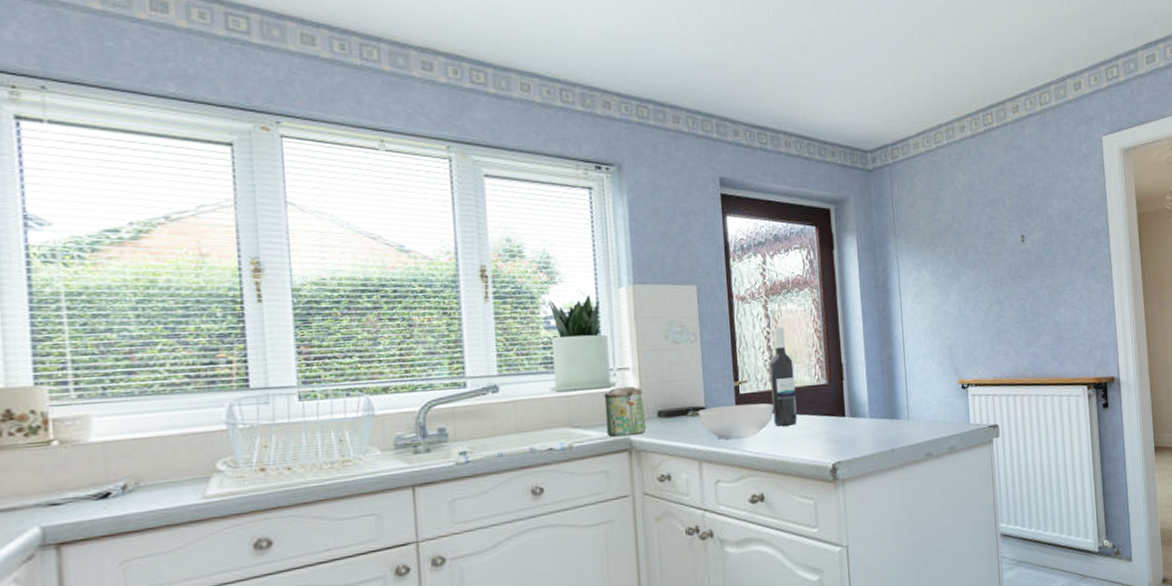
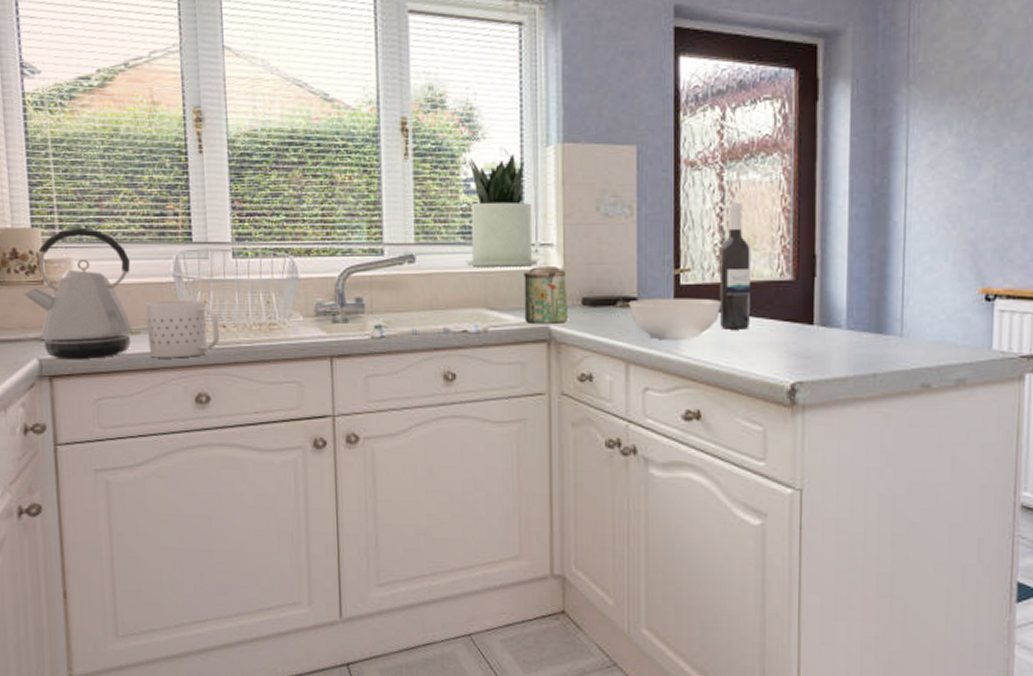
kettle: none [20,381,185,524] -> present [23,227,142,360]
mug: none [190,445,284,509] -> present [145,300,220,358]

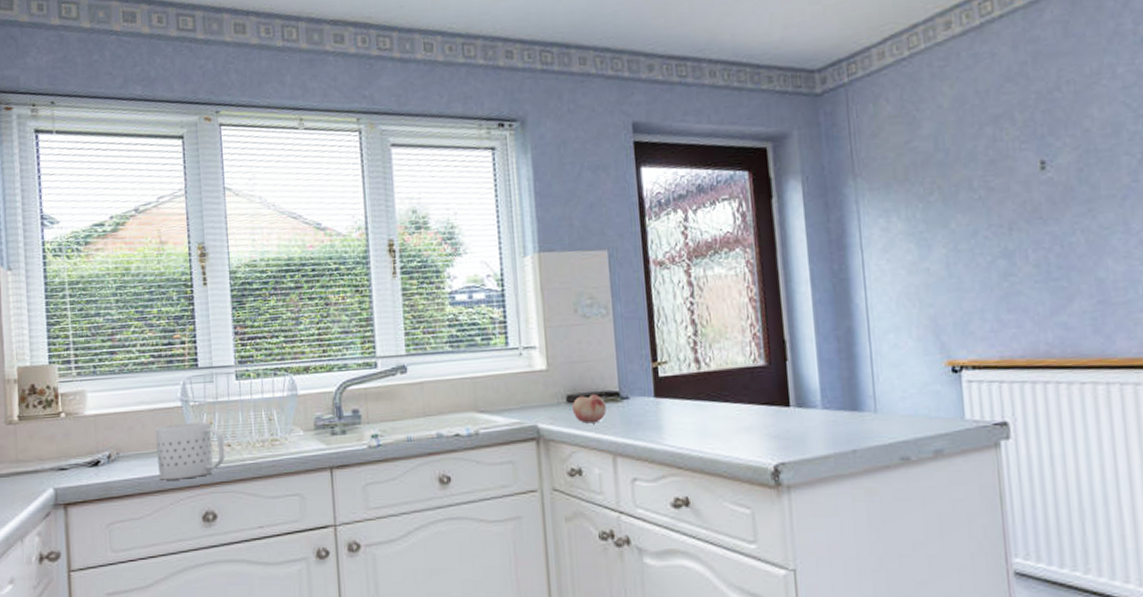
kettle: present [23,227,142,360] -> none [40,360,151,488]
planter: present [465,153,539,268] -> none [452,265,524,375]
canister: present [524,266,569,325] -> none [510,367,555,425]
fruit: none [586,297,622,329] -> present [571,393,606,424]
bowl: present [629,298,722,339] -> none [611,388,701,430]
wine bottle: present [719,202,750,330] -> none [693,296,729,417]

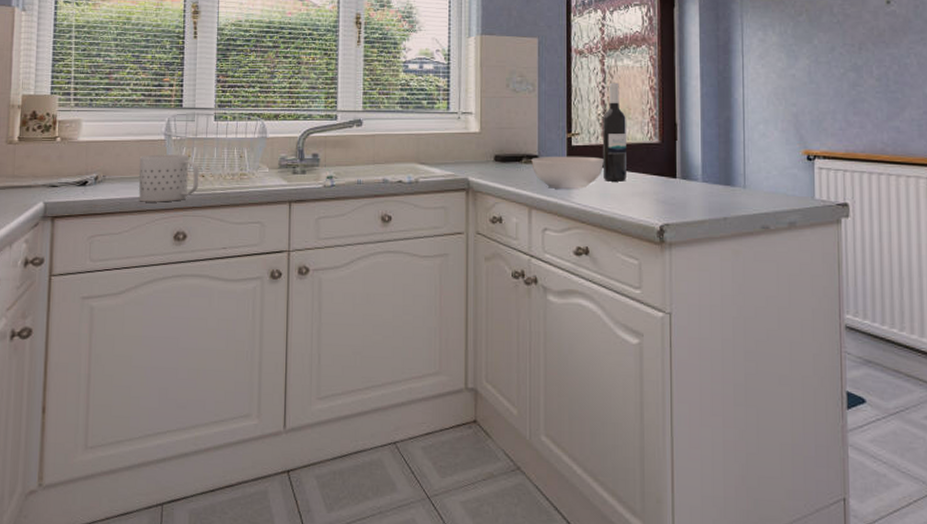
fruit: present [571,393,606,424] -> none [498,155,526,180]
bowl: none [611,388,701,430] -> present [531,156,605,189]
wine bottle: none [693,296,729,417] -> present [602,82,626,182]

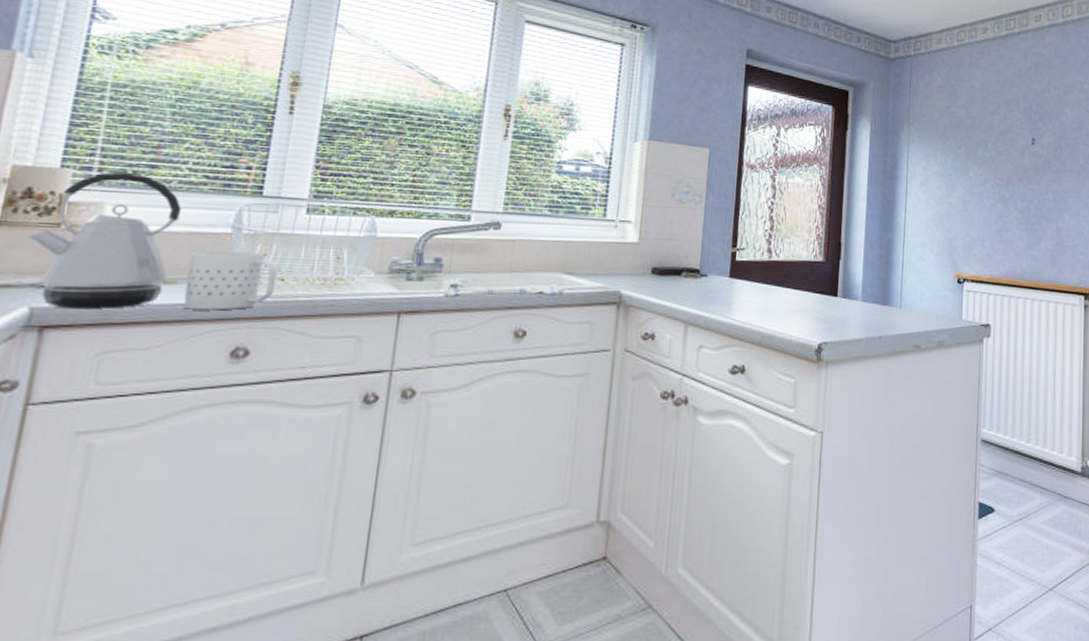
kettle: none [37,94,134,203] -> present [28,171,182,309]
bowl: present [531,156,605,189] -> none [691,270,769,305]
wine bottle: present [602,82,626,182] -> none [765,199,793,299]

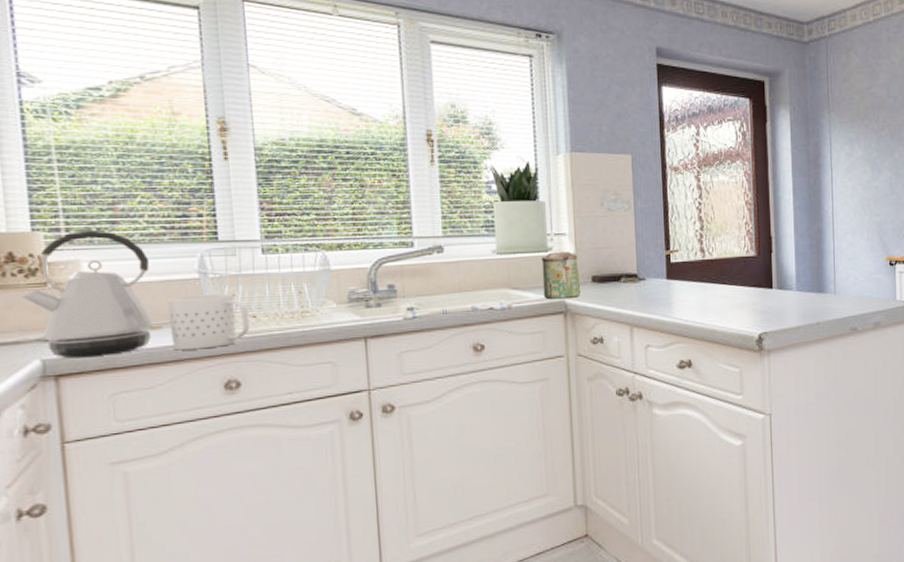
planter: none [549,144,618,240] -> present [489,160,555,256]
canister: none [598,239,641,290] -> present [541,252,581,300]

